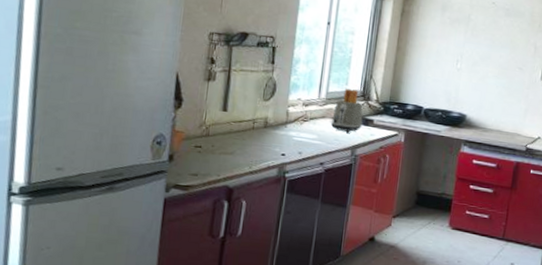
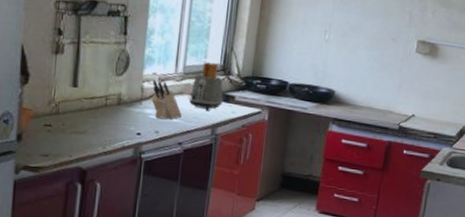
knife block: none [295,104,324,142] -> present [151,80,182,120]

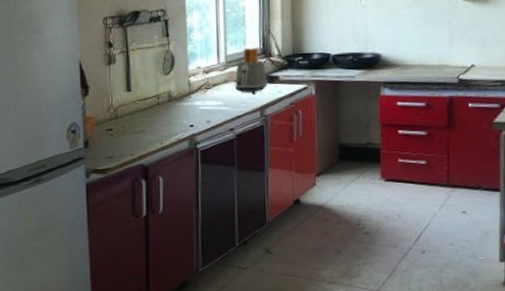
knife block: present [151,80,182,120] -> none [198,73,230,109]

